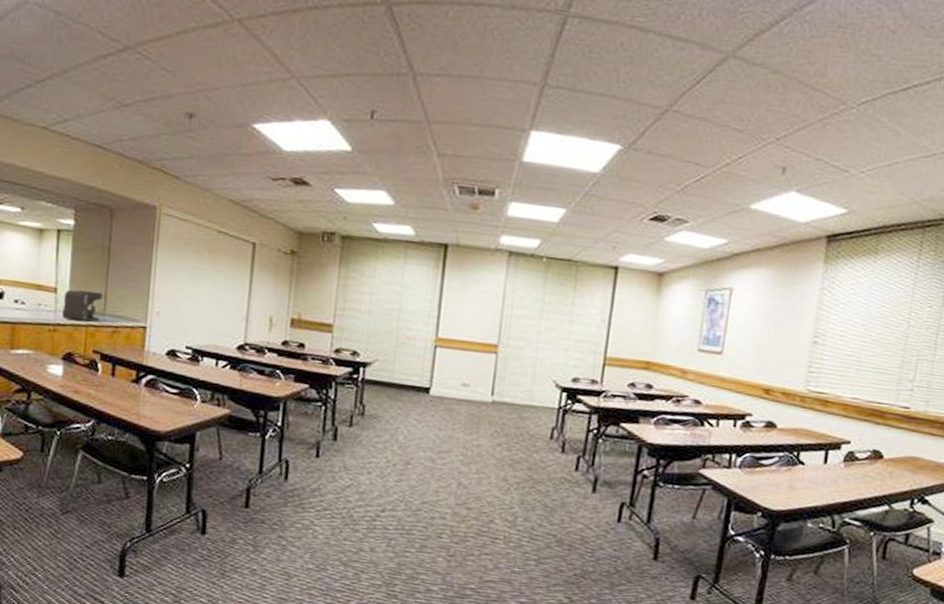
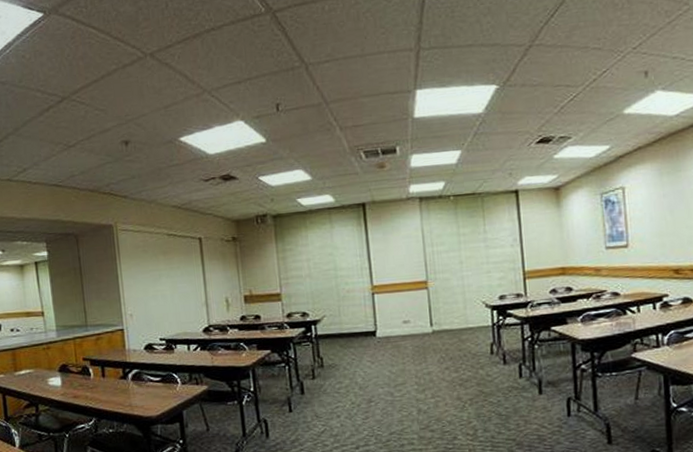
coffee maker: present [62,289,103,322] -> none [50,308,84,337]

